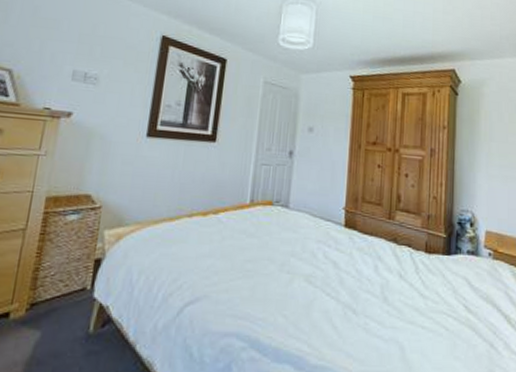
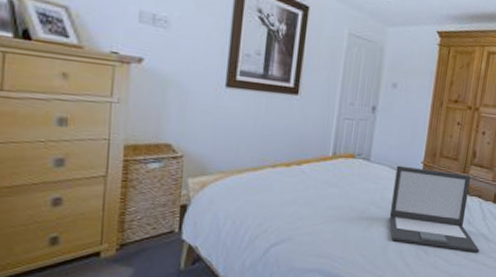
laptop: none [311,212,415,313] -> present [389,165,480,253]

